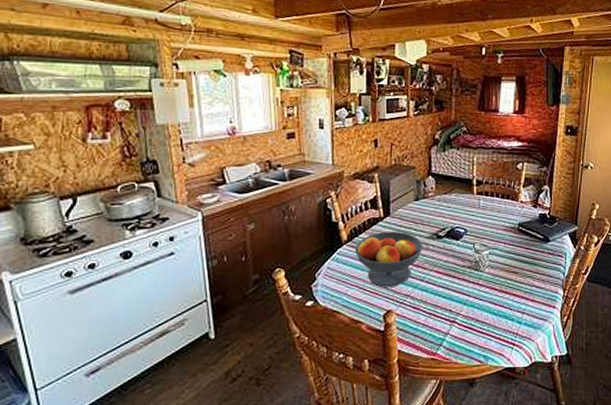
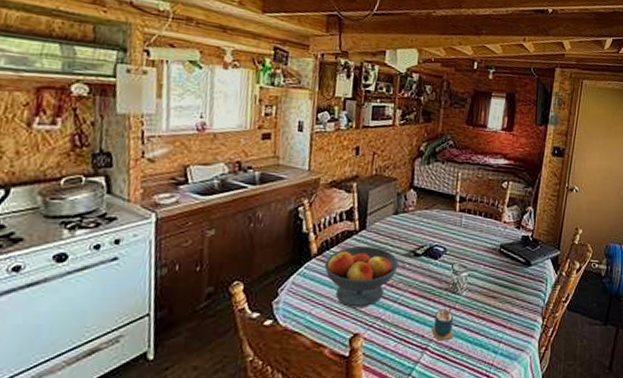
cup: none [458,282,479,314] -> present [431,306,454,341]

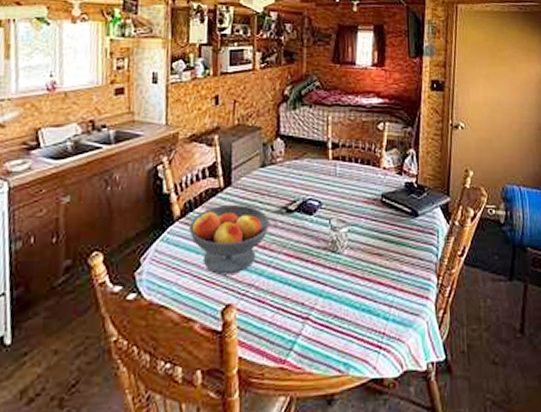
cup: present [431,306,454,341] -> none [312,268,338,309]

